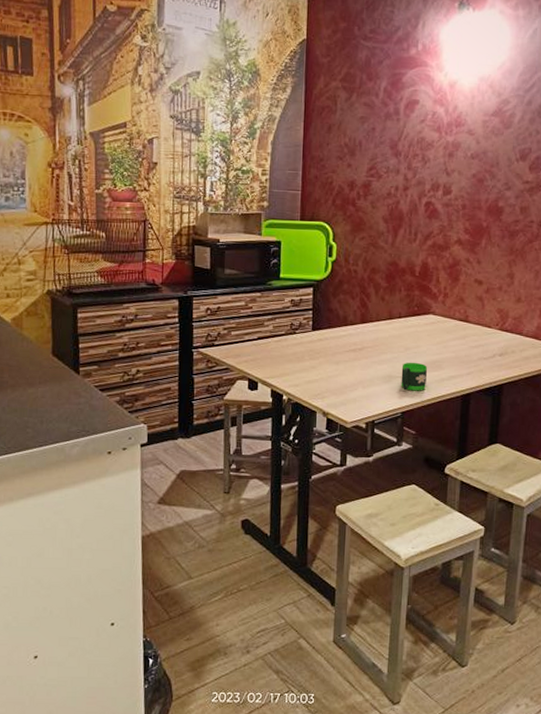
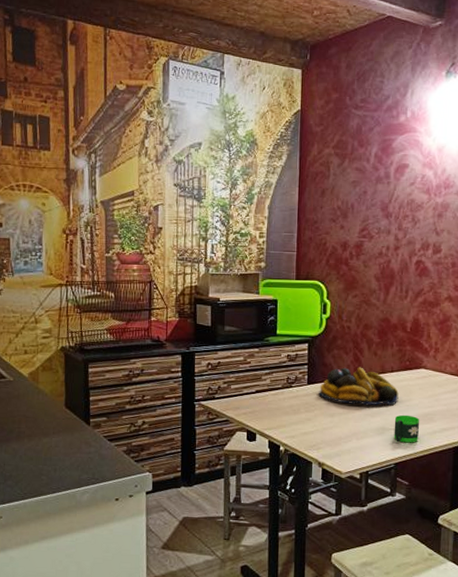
fruit bowl: none [324,312,406,353] -> present [319,367,399,406]

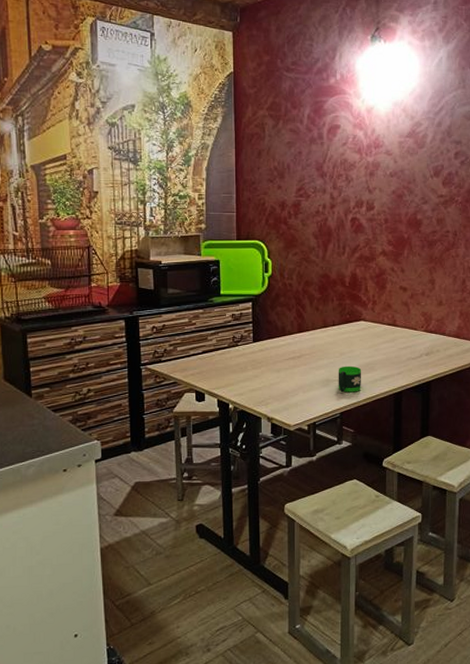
fruit bowl: present [319,367,399,406] -> none [264,322,341,360]

